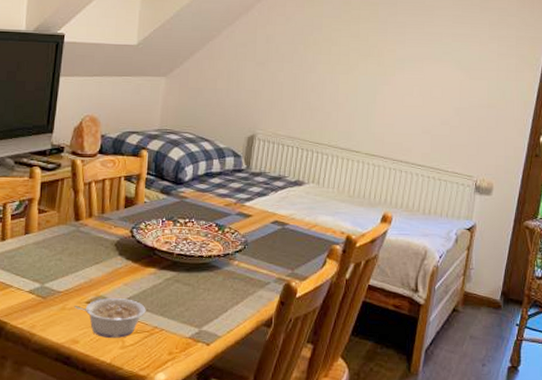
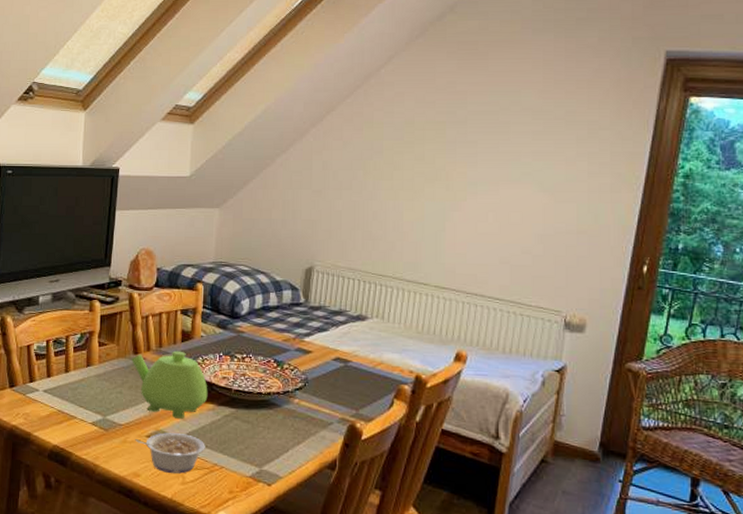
teapot: none [72,216,150,284] -> present [132,350,208,419]

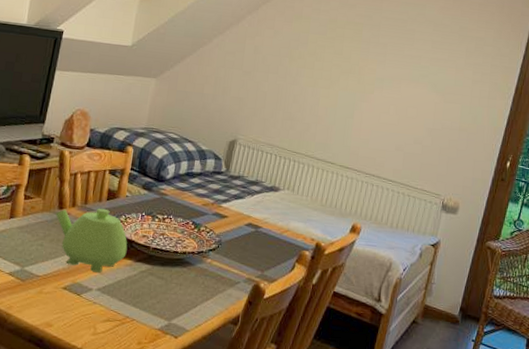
legume: present [135,433,205,474] -> none [51,285,120,325]

